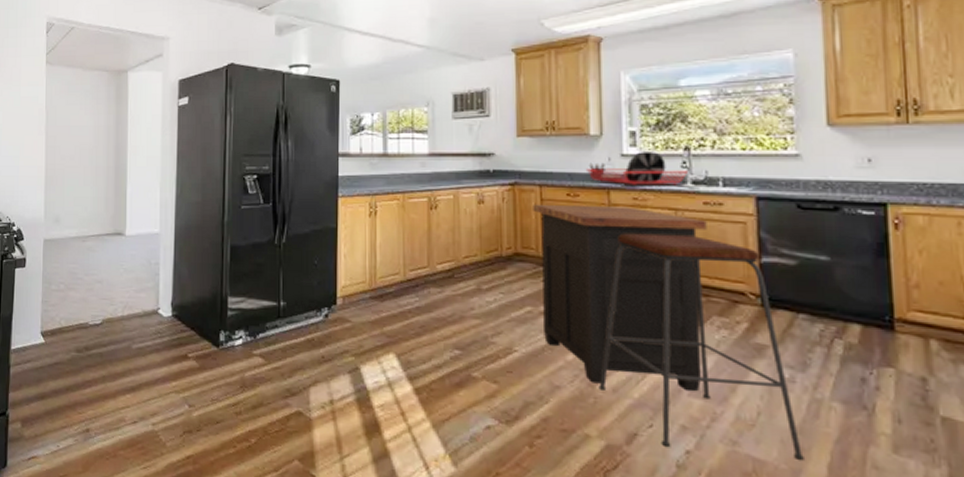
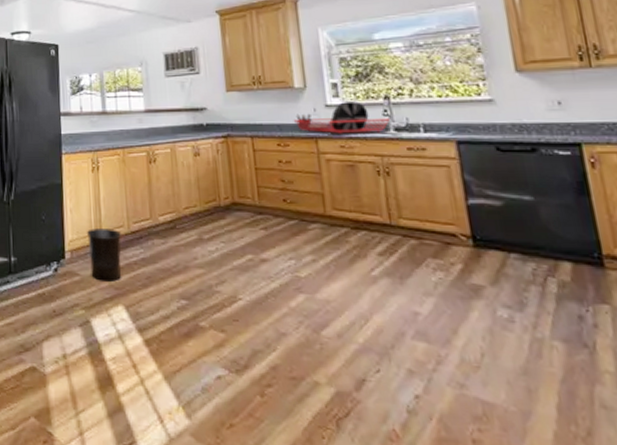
waste bin: none [360,275,397,329] -> present [86,229,122,282]
kitchen island: present [533,204,707,391] -> none [246,154,423,334]
bar stool: present [598,233,804,460] -> none [323,180,532,401]

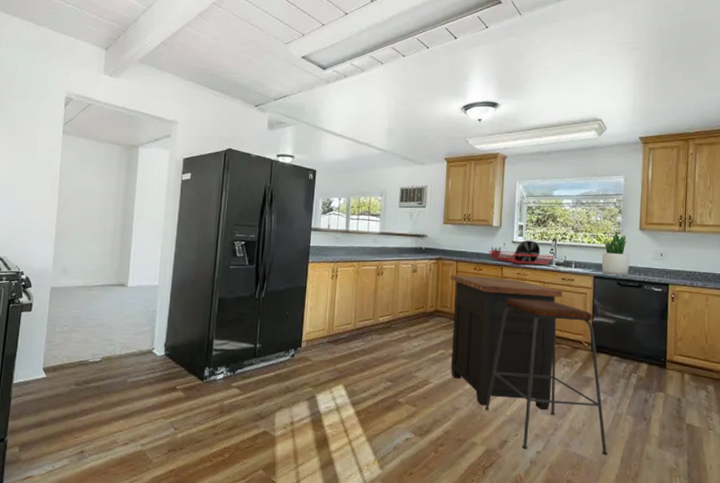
waste bin: present [86,229,122,282] -> none [320,324,349,366]
kitchen island: none [246,154,423,334] -> present [450,274,563,410]
bar stool: none [323,180,532,401] -> present [484,298,608,455]
planter: none [457,78,511,138] -> present [601,232,630,276]

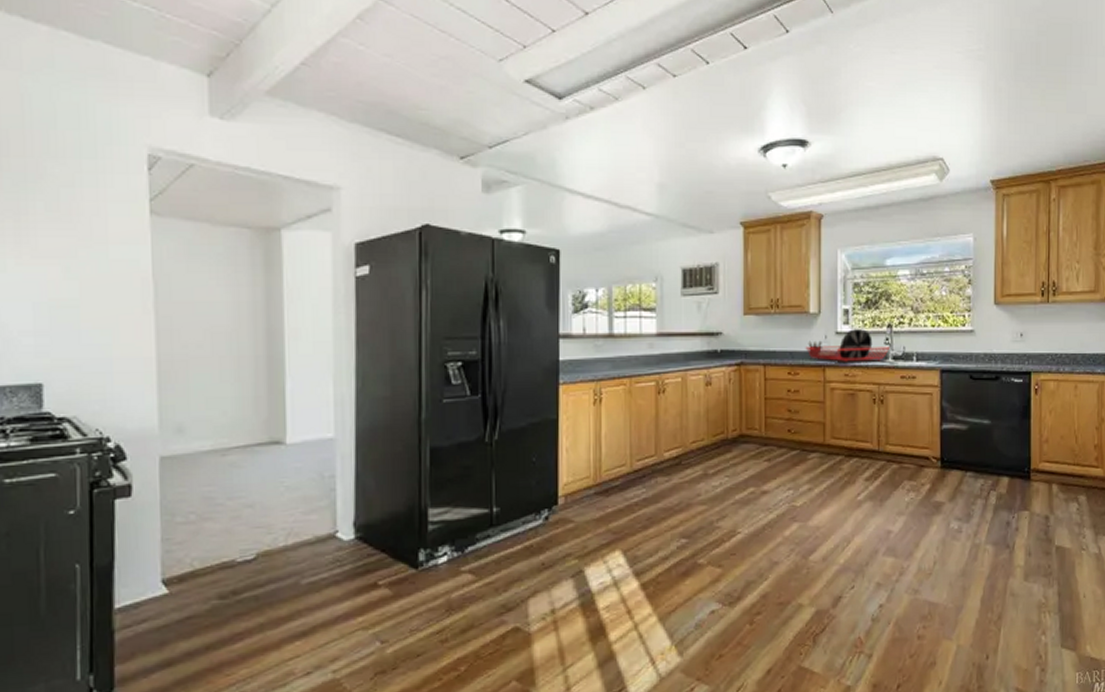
kitchen island: present [450,274,563,410] -> none [757,383,903,555]
bar stool: present [484,298,608,455] -> none [811,408,965,604]
planter: present [601,232,630,276] -> none [948,309,984,367]

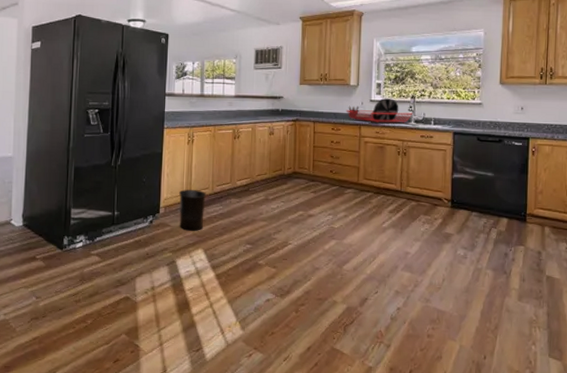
waste bin: none [583,468,624,527] -> present [178,190,207,231]

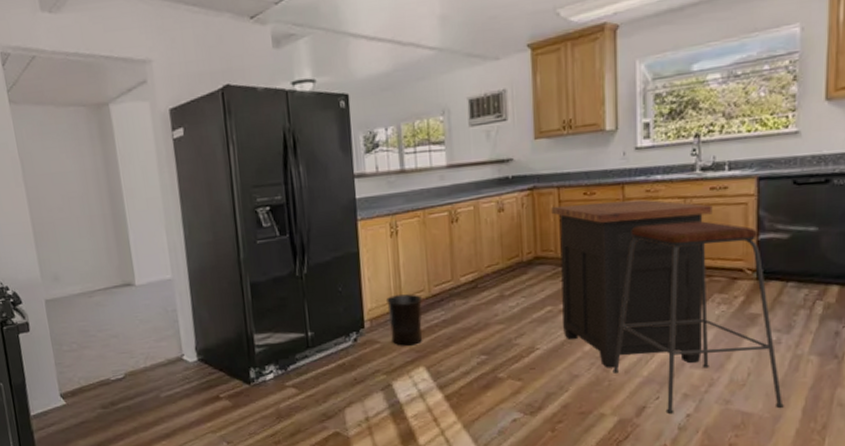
kitchen island: none [308,135,422,267] -> present [551,199,713,368]
bar stool: none [344,157,468,309] -> present [612,221,784,413]
dish rack: present [346,98,413,125] -> none [601,142,698,180]

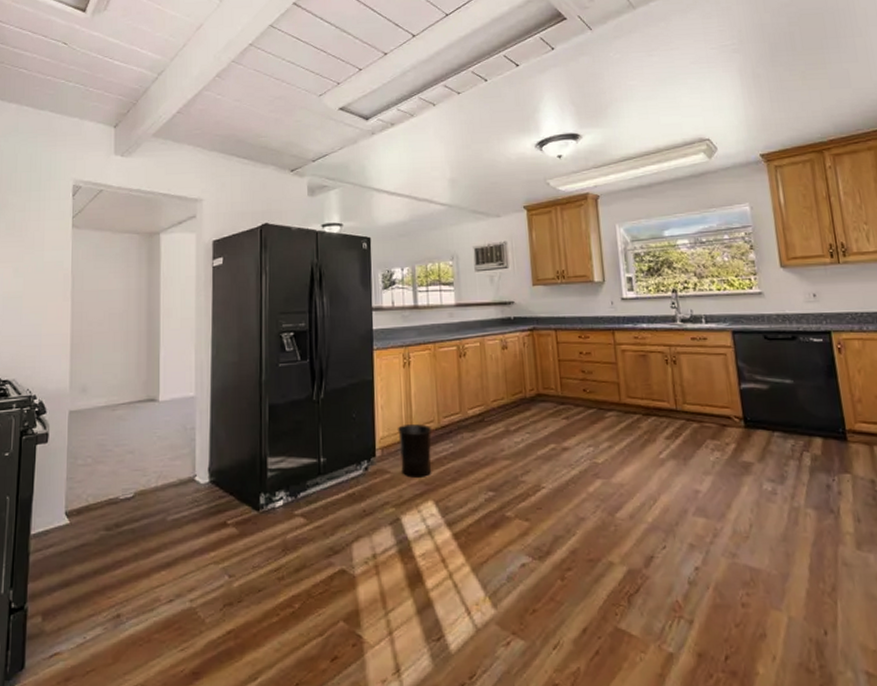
kitchen island: present [551,199,713,368] -> none [550,345,703,512]
bar stool: present [612,221,784,413] -> none [617,368,790,565]

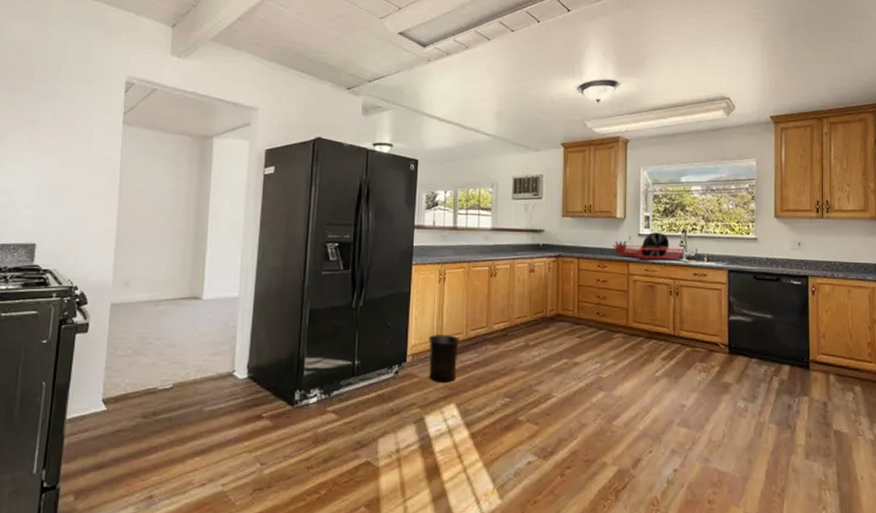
dish rack: none [593,295,678,327] -> present [612,232,685,261]

